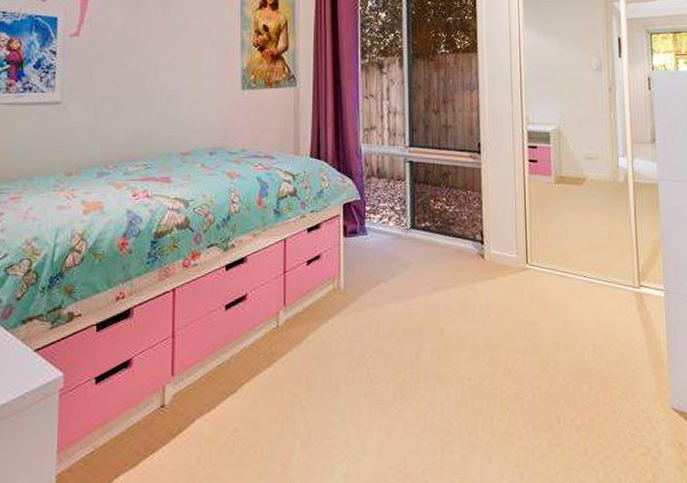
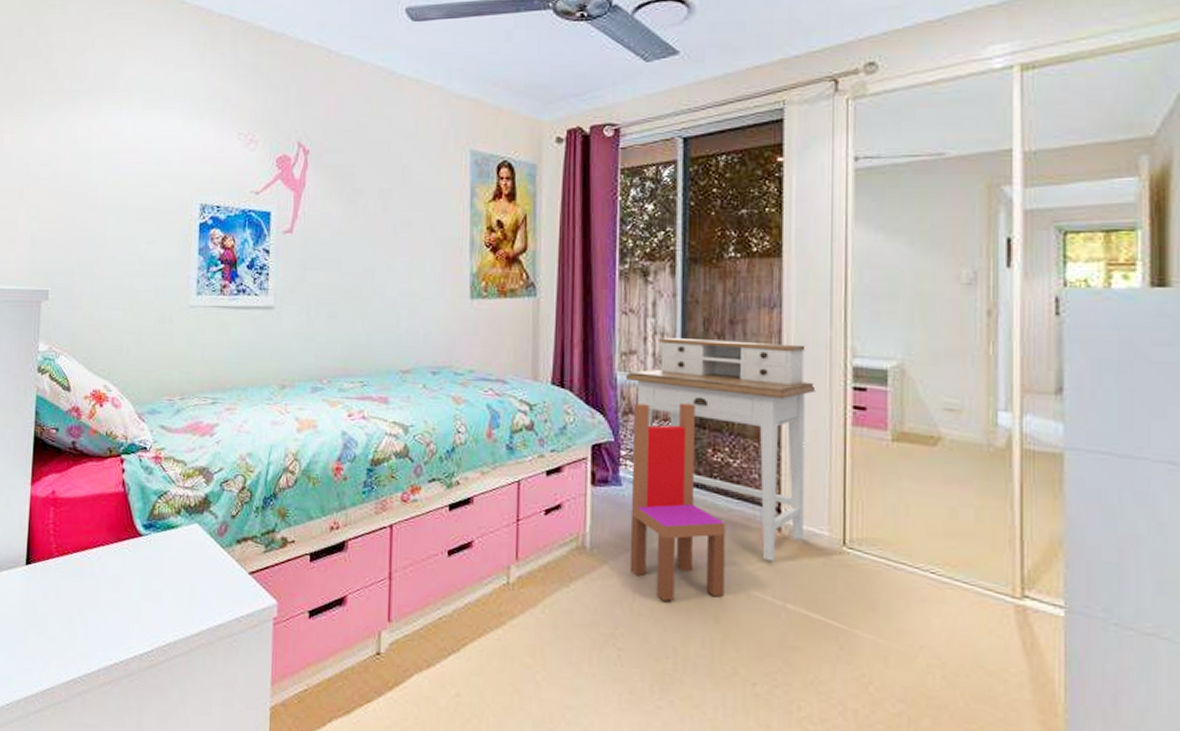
desk: none [368,115,504,282] -> present [625,338,816,562]
chair: none [375,165,446,323] -> present [631,402,726,601]

